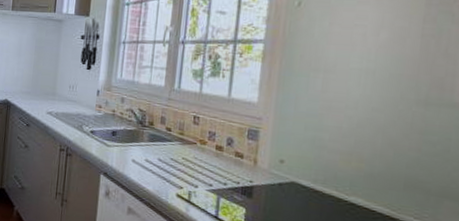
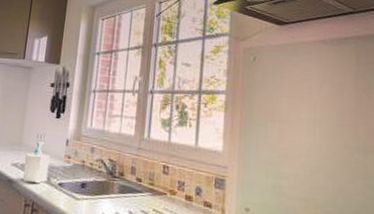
soap bottle: none [57,91,82,131] -> present [23,141,50,184]

